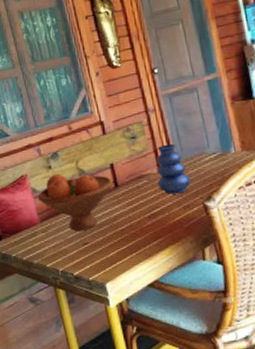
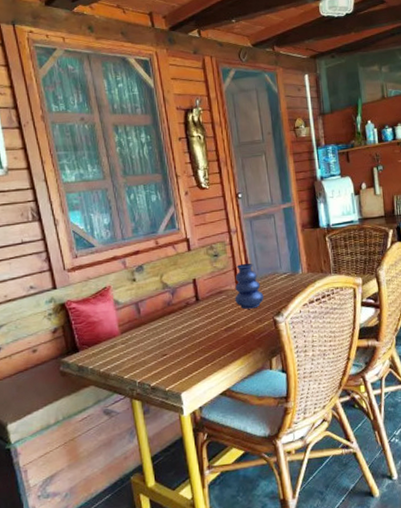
fruit bowl: present [38,174,113,231] -> none [120,287,195,343]

